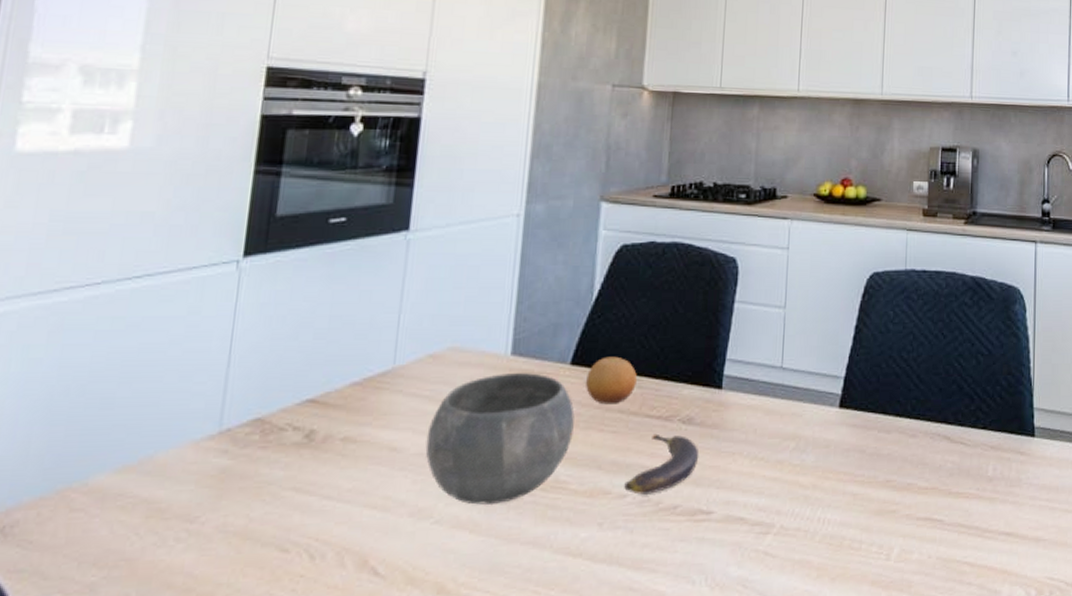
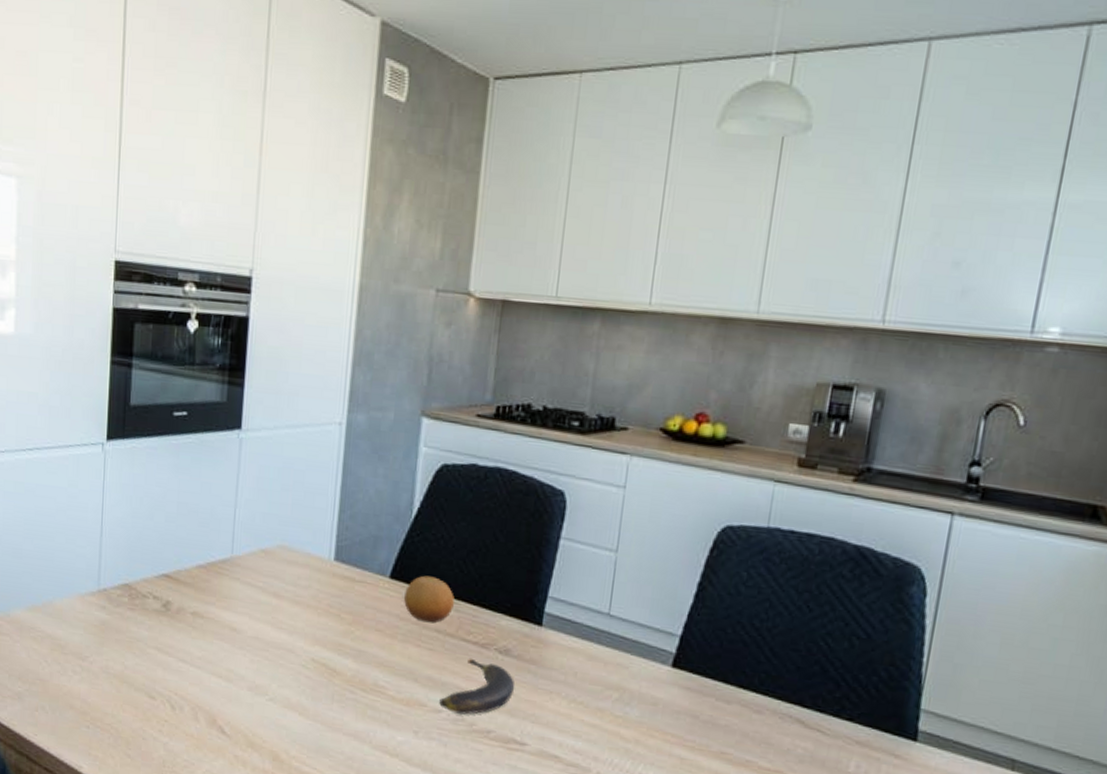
bowl: present [425,373,575,506] -> none [260,576,393,695]

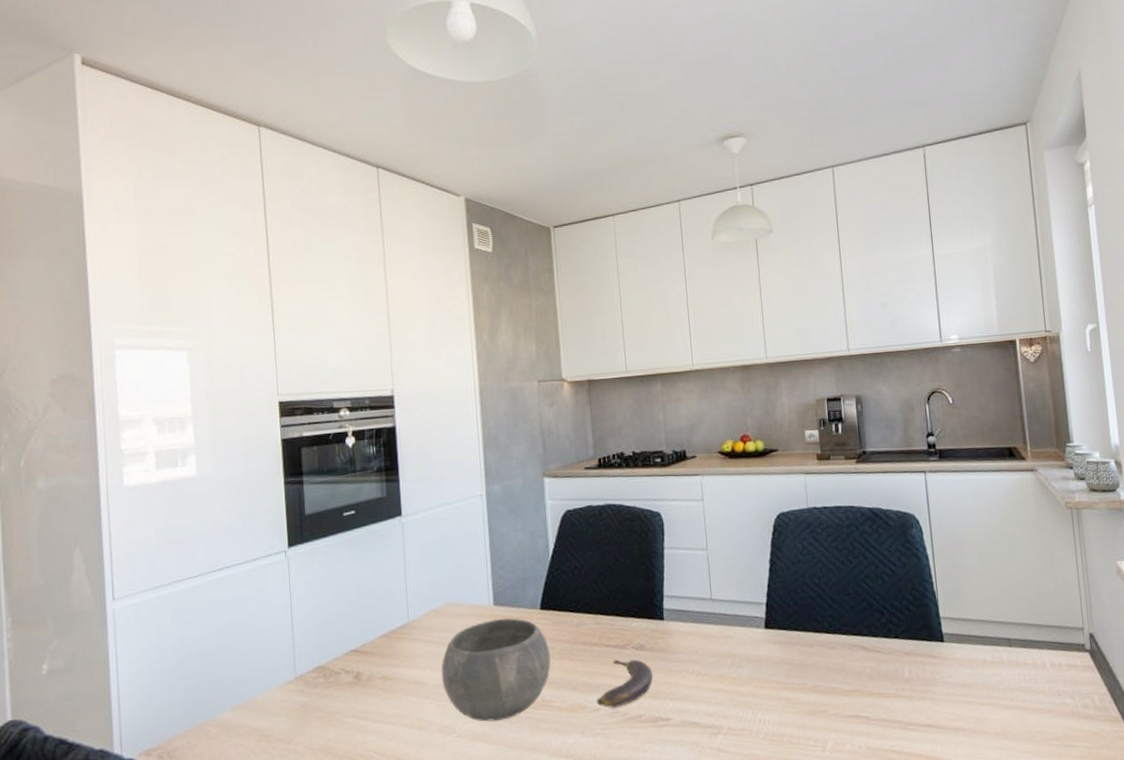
bowl: none [260,576,393,695] -> present [441,618,551,722]
fruit: present [404,575,455,623] -> none [554,600,594,639]

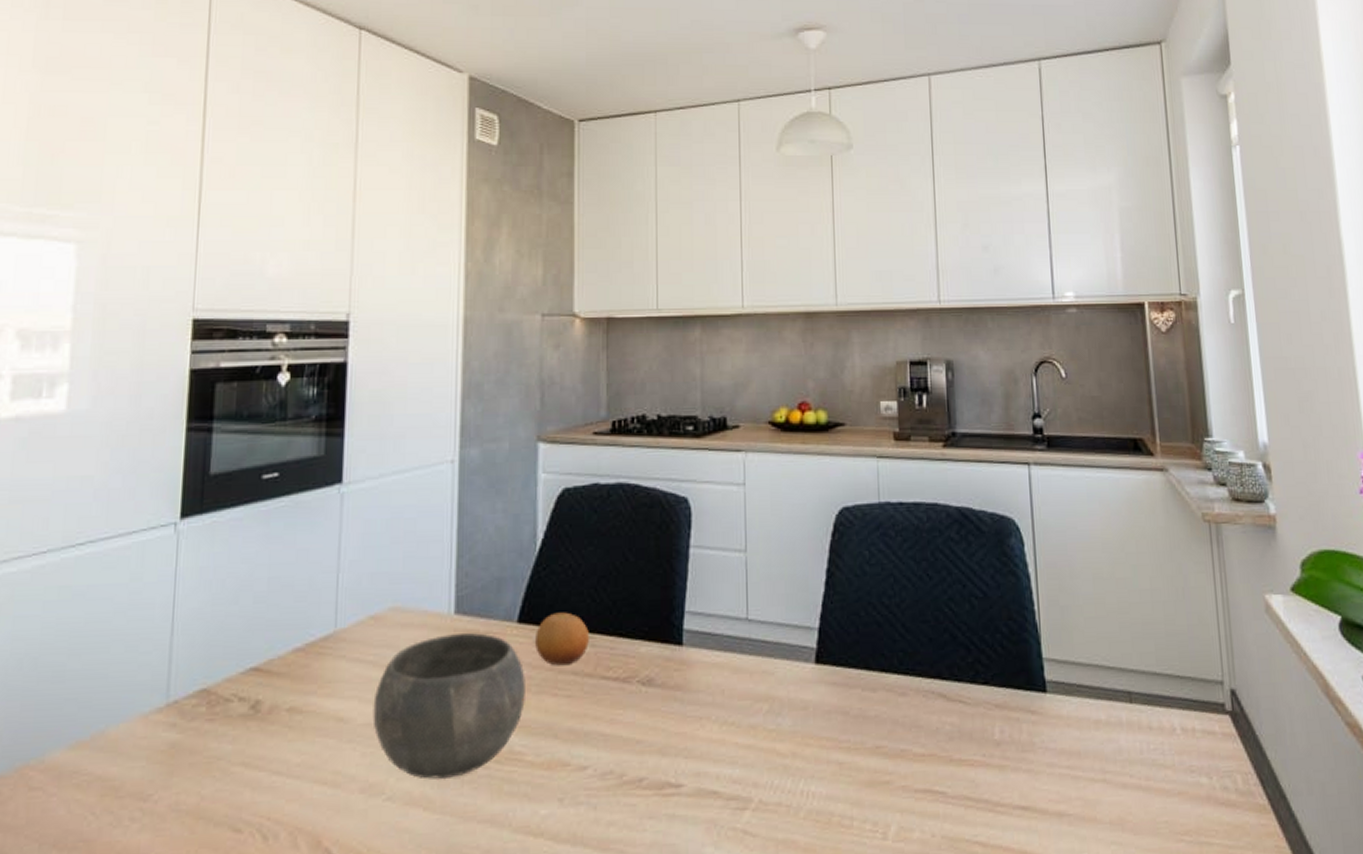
fruit: none [554,600,594,639] -> present [535,612,589,666]
banana: present [597,659,653,708] -> none [584,697,663,766]

